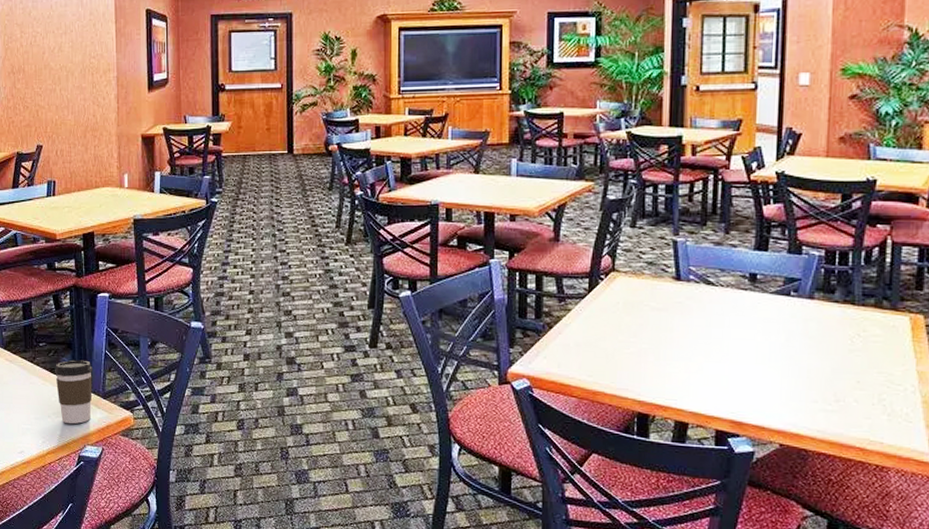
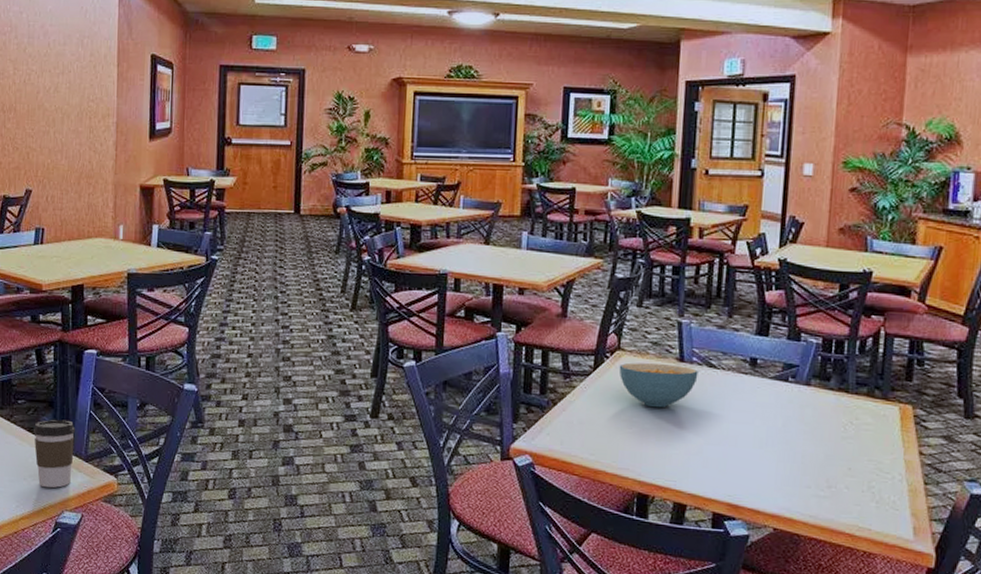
cereal bowl: none [614,283,696,328] -> present [619,362,698,408]

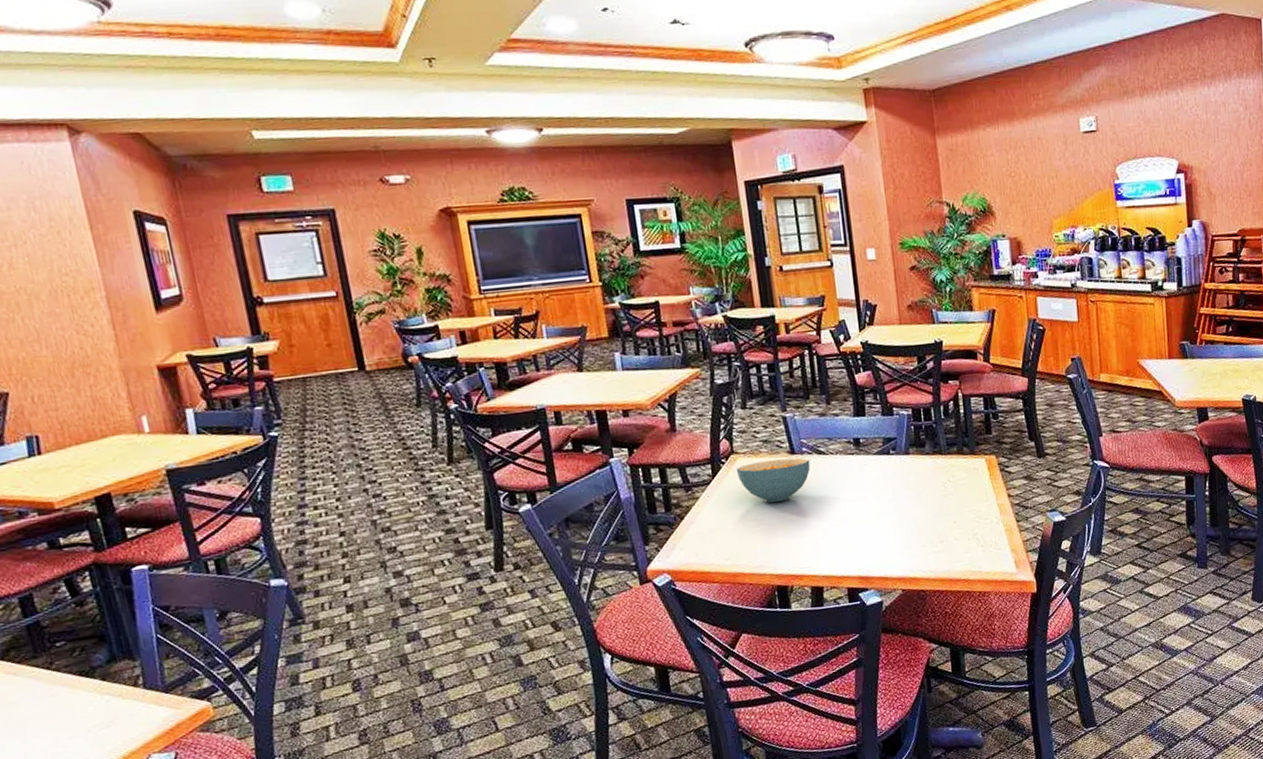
coffee cup: present [32,419,75,488] -> none [84,651,152,735]

